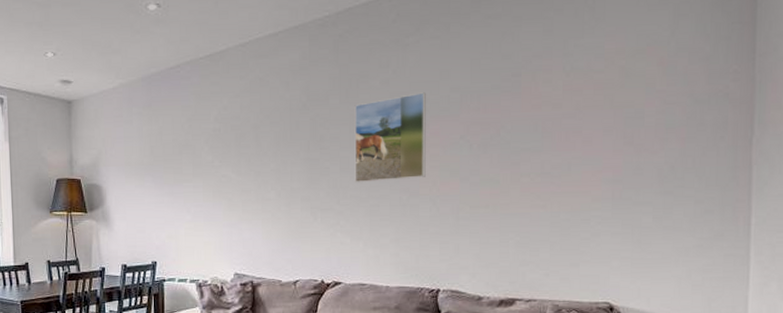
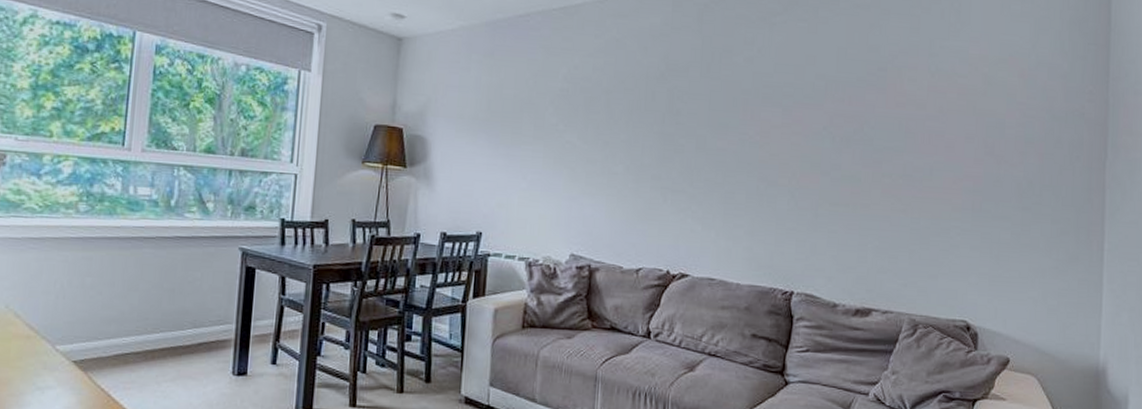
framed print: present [354,92,426,183] -> none [710,75,790,167]

